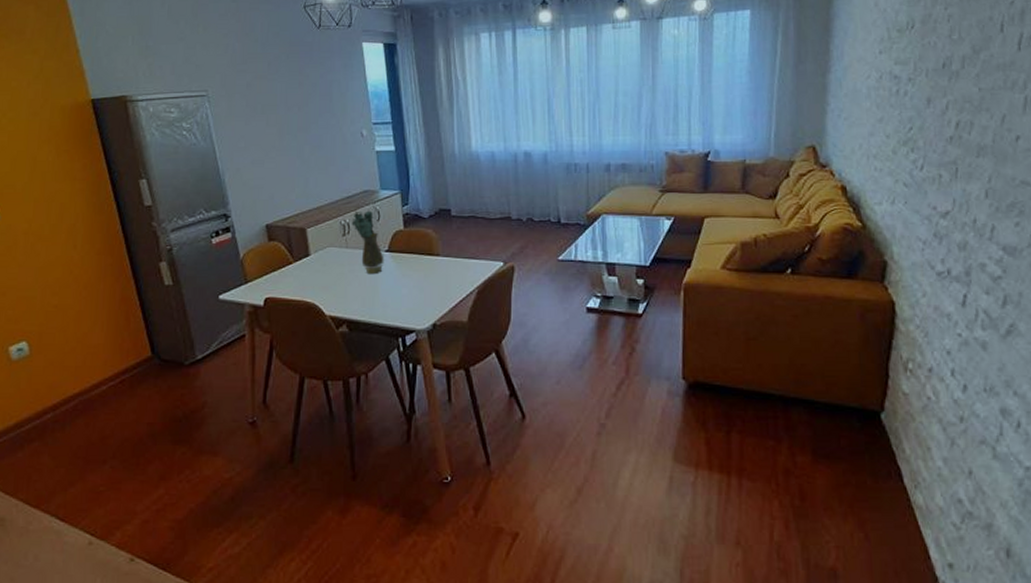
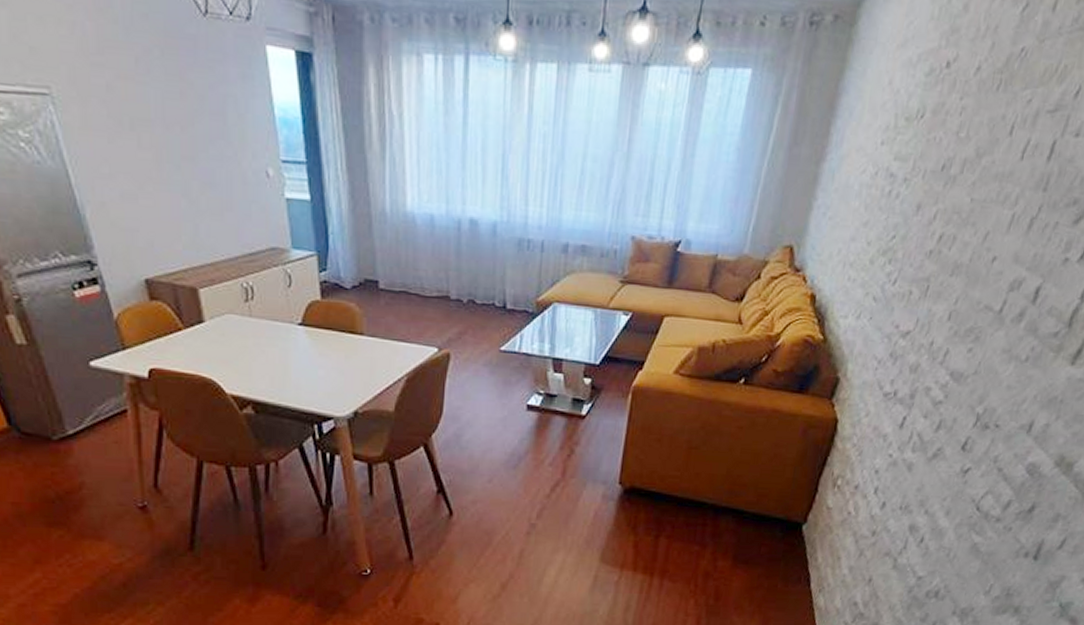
vase: present [351,209,384,275] -> none [255,270,297,351]

